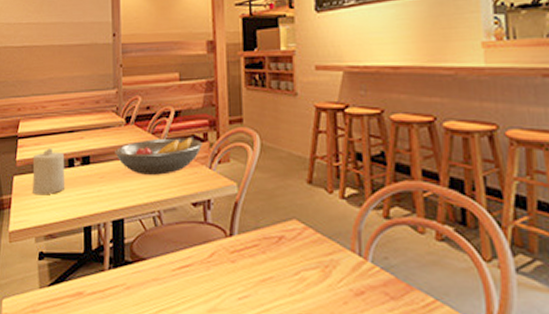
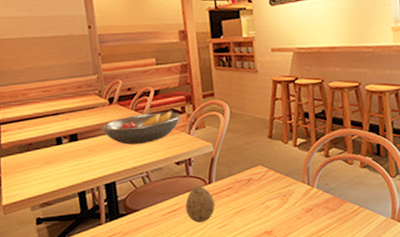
candle: present [32,147,66,194] -> none [18,129,56,171]
decorative egg: none [200,237,236,288] -> present [185,185,215,223]

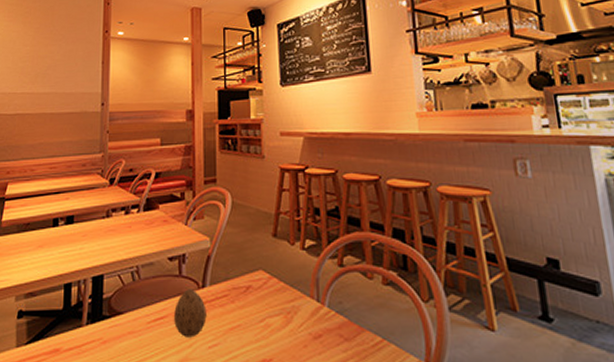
fruit bowl: present [101,110,181,145] -> none [98,195,179,232]

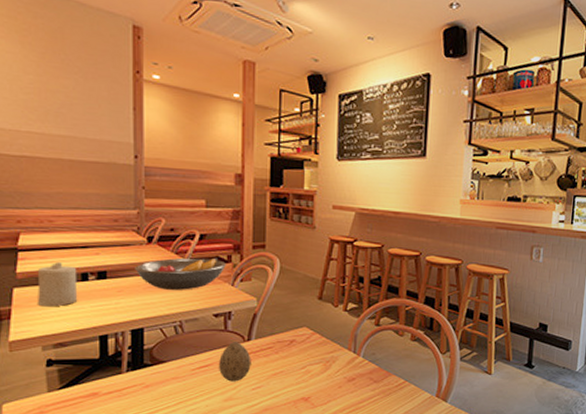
candle: none [16,208,50,253] -> present [37,261,78,306]
fruit bowl: none [98,195,179,232] -> present [135,257,226,290]

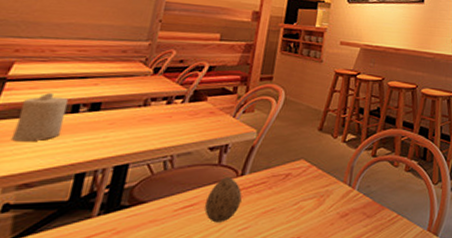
fruit bowl: present [135,257,226,290] -> none [133,89,231,122]

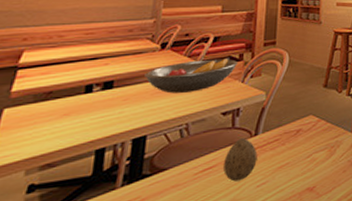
candle: present [12,92,69,141] -> none [30,75,82,125]
fruit bowl: none [133,89,231,122] -> present [144,57,237,94]

